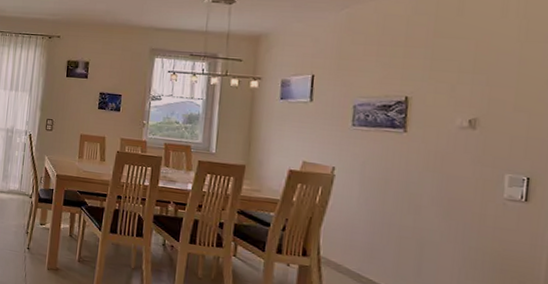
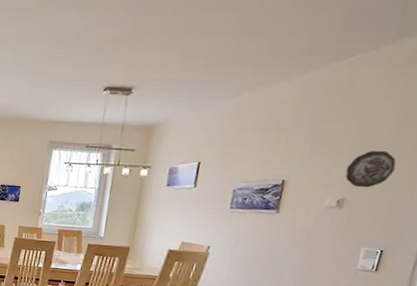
decorative plate: none [472,68,526,108] -> present [345,150,397,188]

